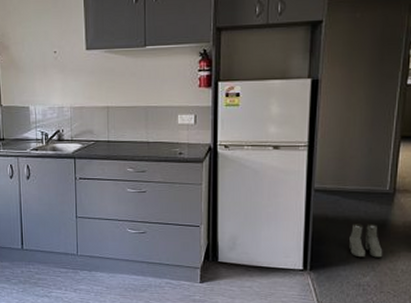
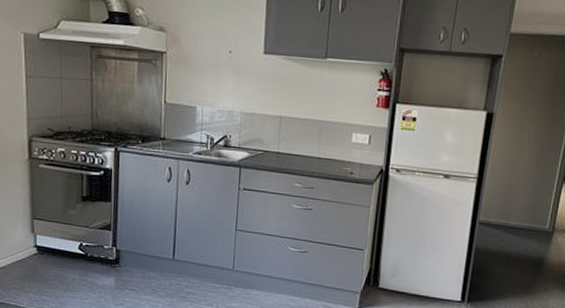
boots: present [349,223,383,258] -> none [506,259,538,295]

